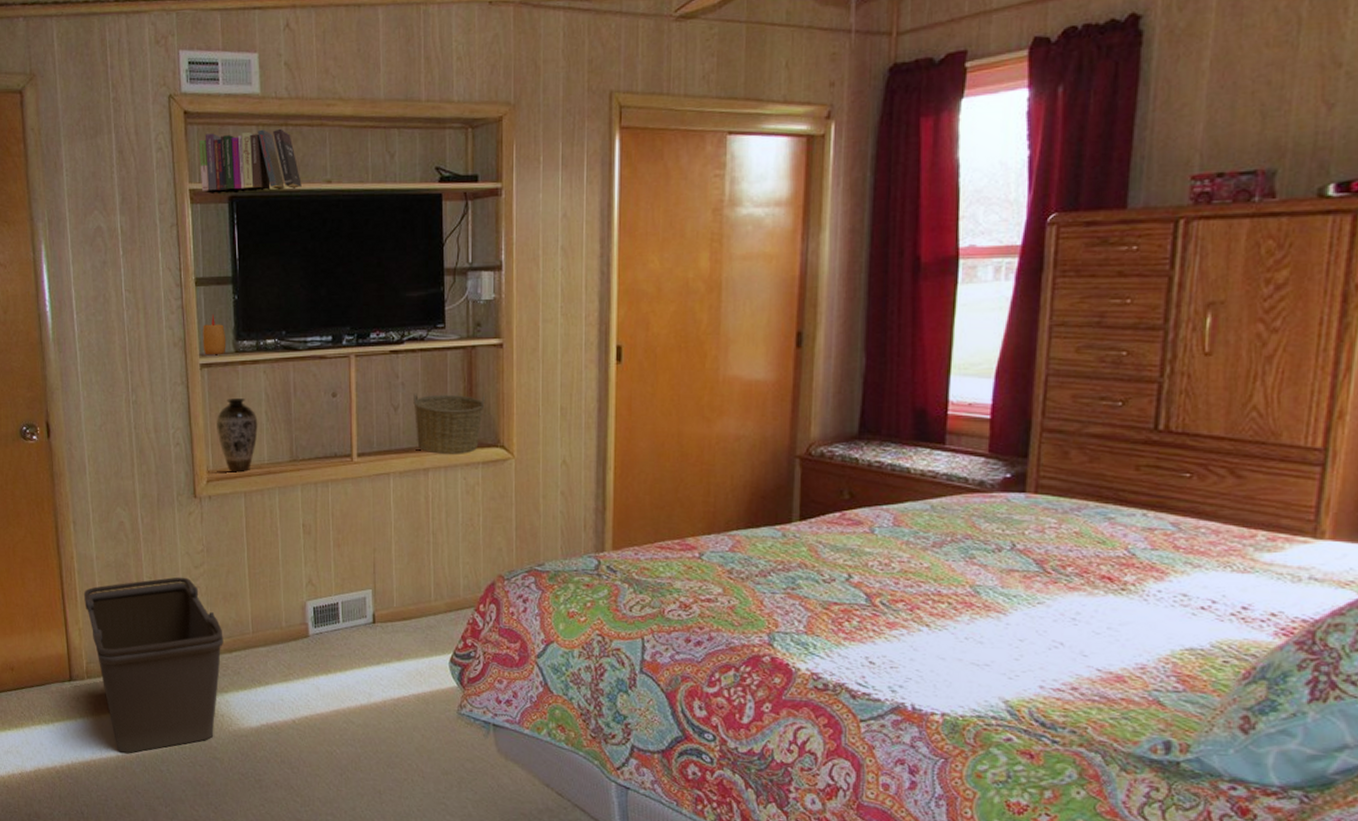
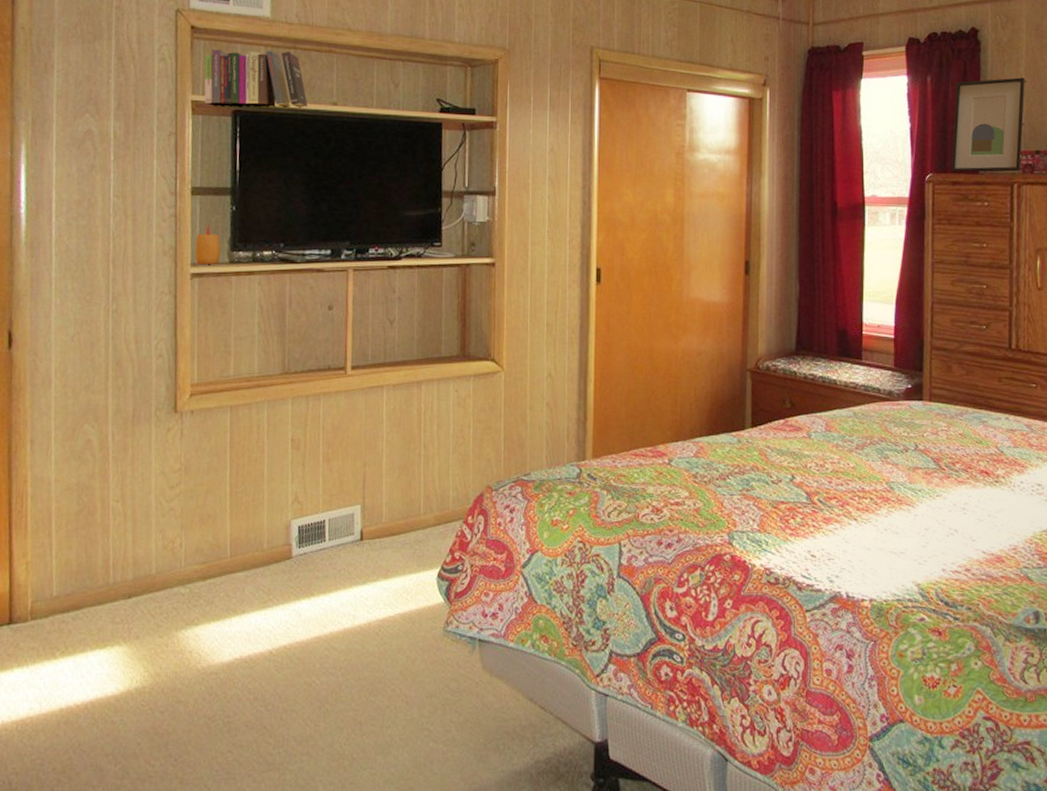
bicycle basket: present [84,577,223,754] -> none [36,499,197,706]
decorative vase: present [217,398,258,473] -> none [204,309,250,386]
basket: present [413,392,485,456] -> none [409,307,477,368]
picture frame: none [1086,75,1211,210] -> present [951,77,1026,173]

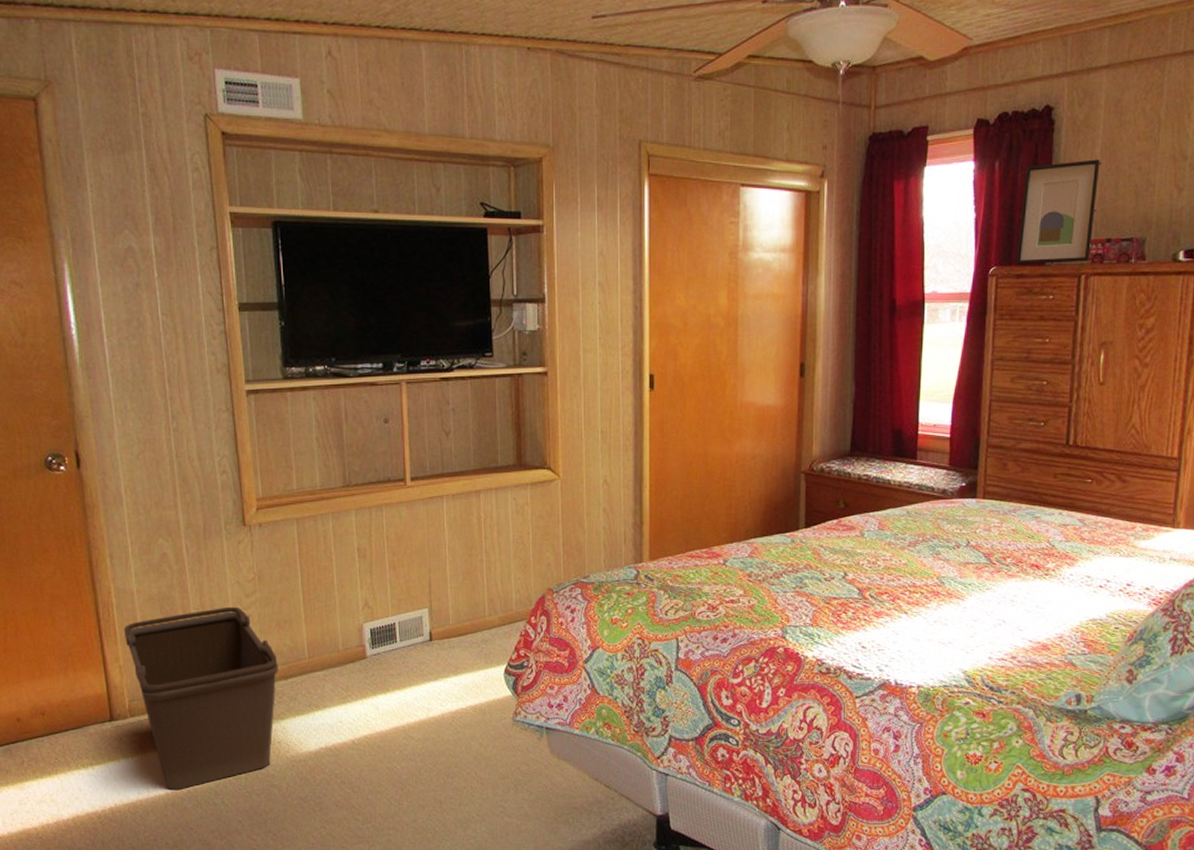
bicycle basket: none [36,499,197,706] -> present [124,606,278,791]
candle: present [195,223,221,265] -> none [248,340,274,382]
books: present [204,49,308,109] -> none [238,155,348,219]

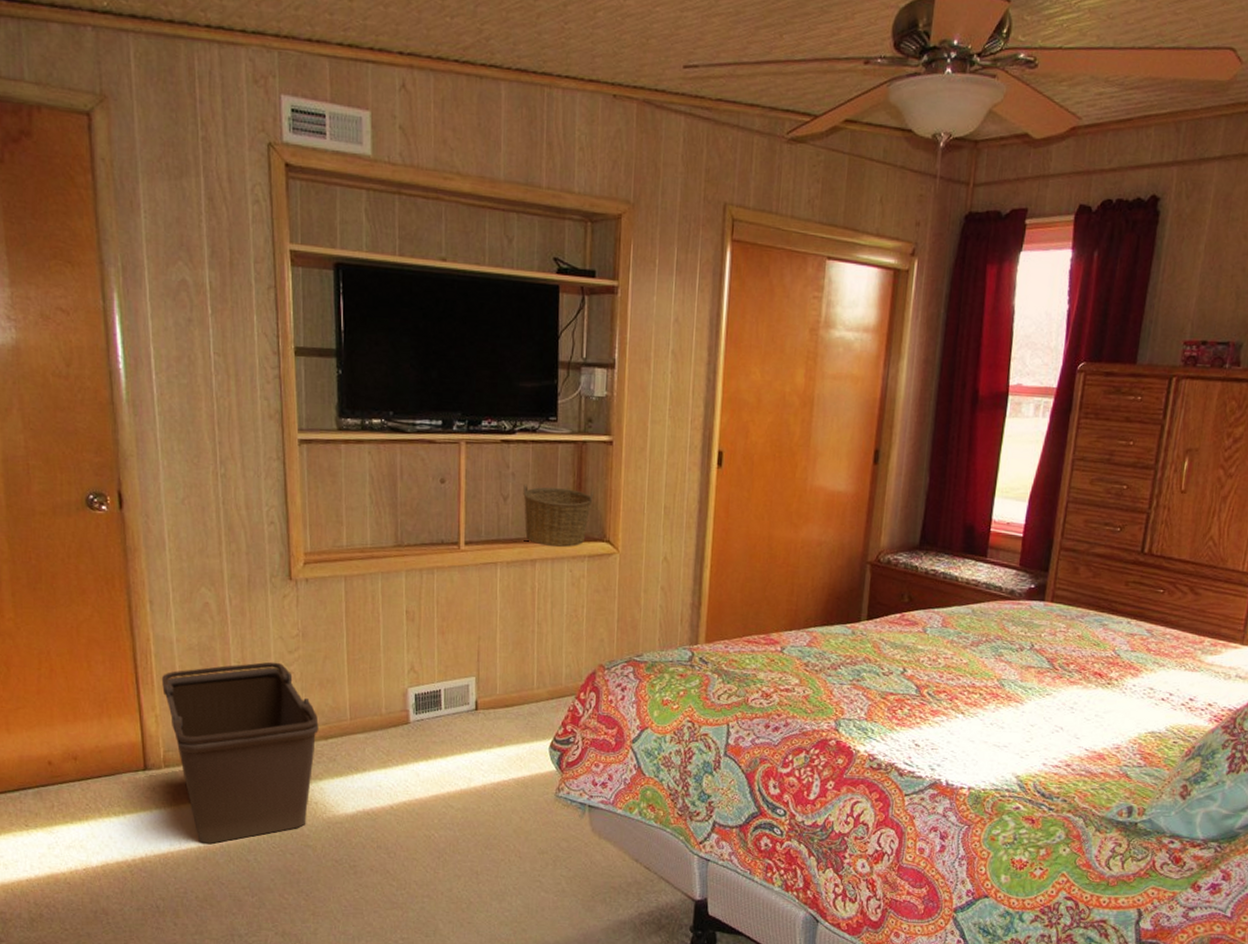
basket: none [464,418,532,478] -> present [523,484,593,548]
picture frame: present [1016,159,1101,265] -> none [1106,256,1204,365]

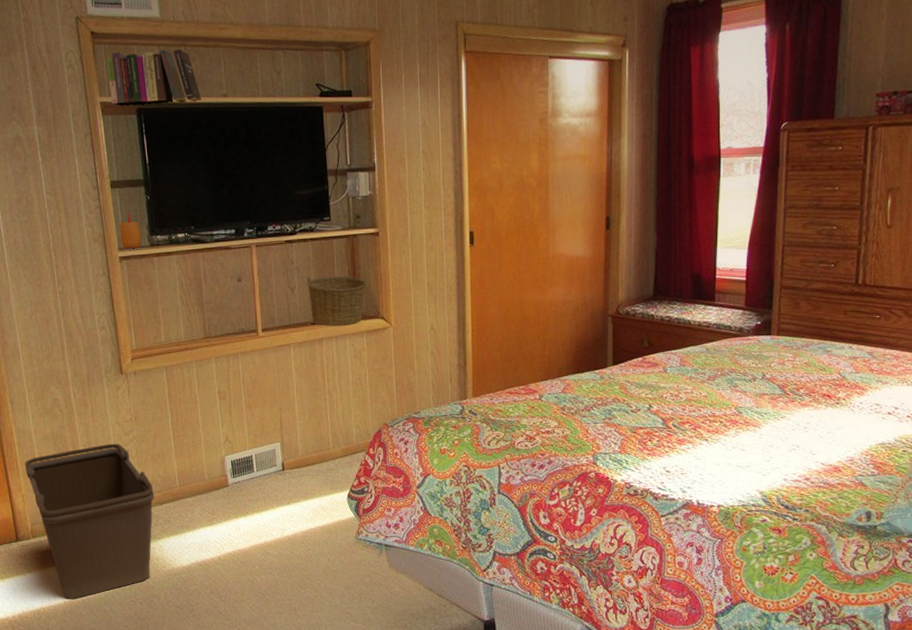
books: none [301,191,414,263] -> present [106,48,201,107]
candle: none [302,387,329,432] -> present [120,212,142,249]

